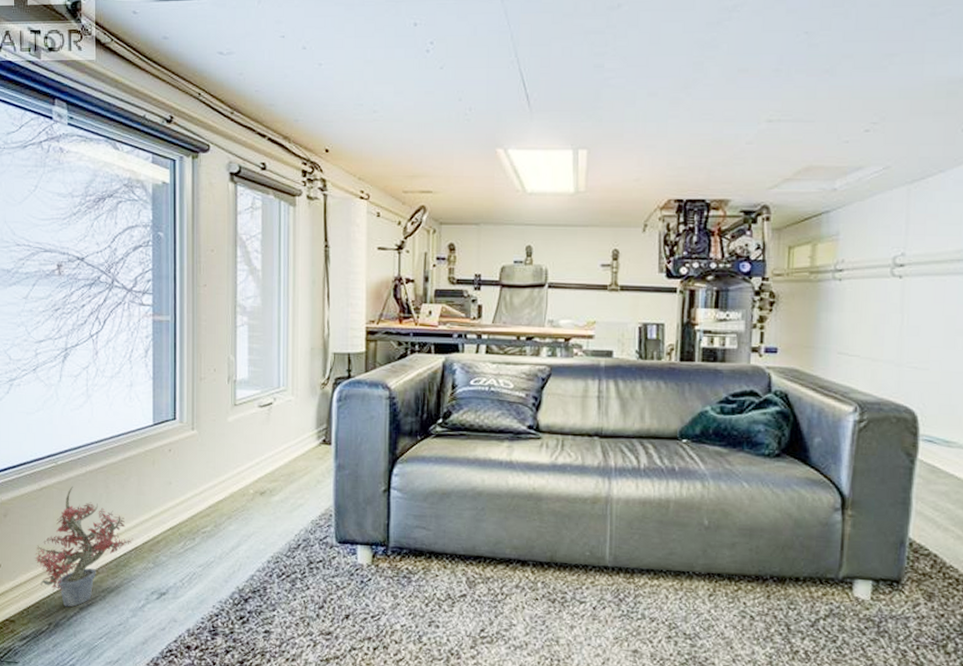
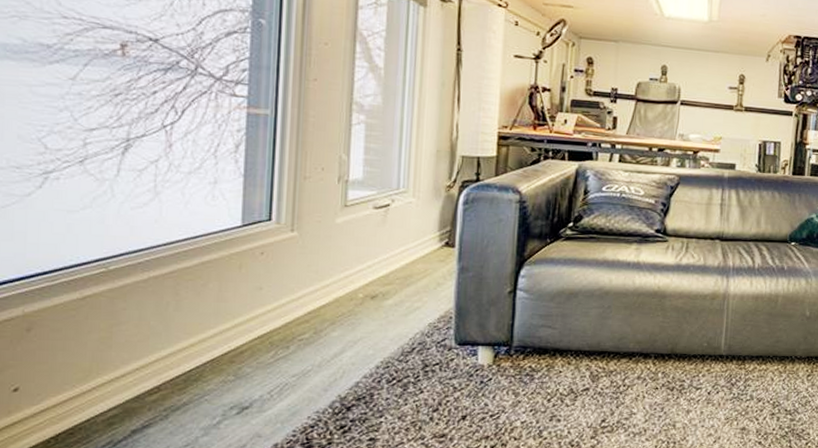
potted plant: present [34,485,134,607] -> none [69,293,210,431]

